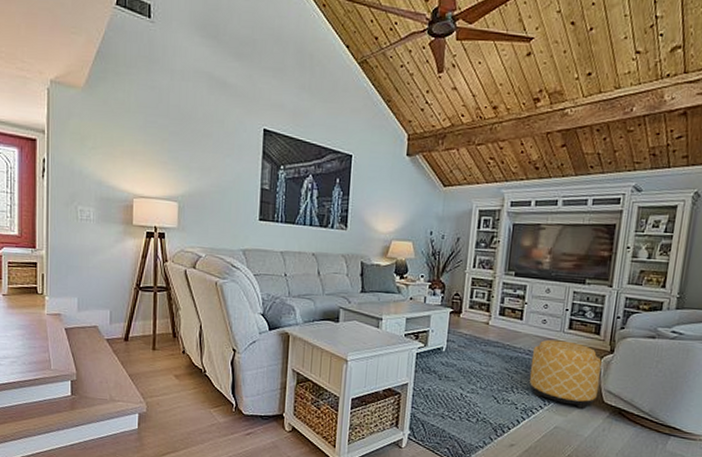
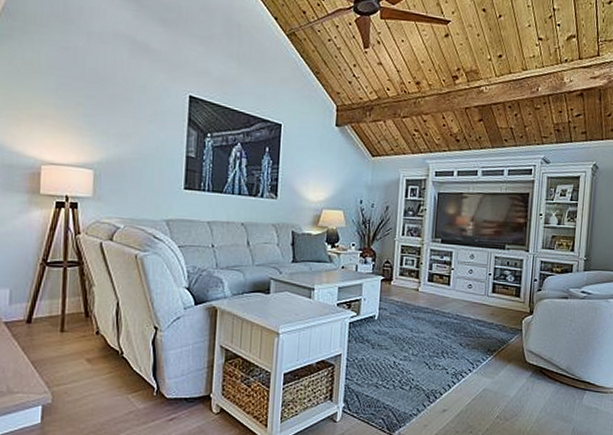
ottoman: present [529,339,602,409] -> none [458,303,523,369]

